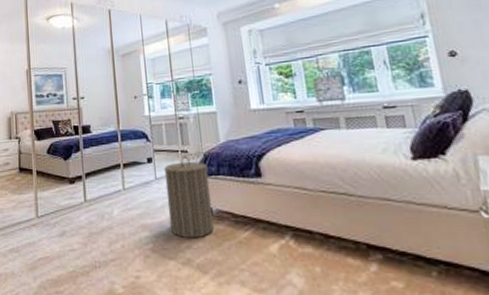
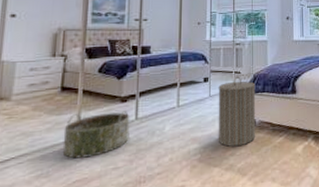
basket: none [25,192,81,237] -> present [62,111,130,159]

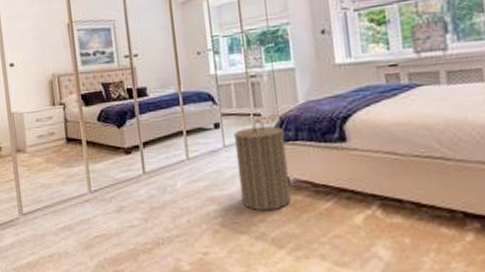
basket: present [62,111,130,159] -> none [76,164,140,214]

